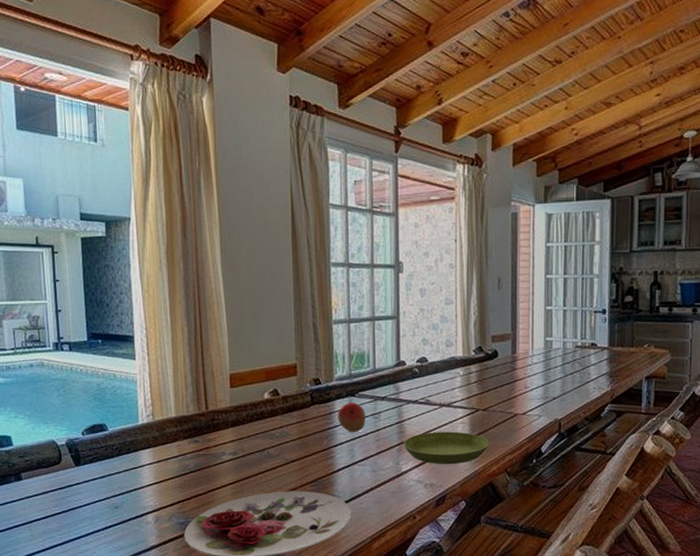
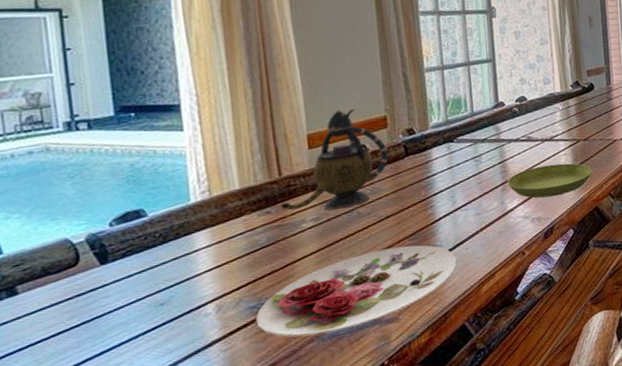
teapot: none [205,354,297,448] -> present [279,108,389,211]
fruit: present [337,402,366,433] -> none [435,147,467,179]

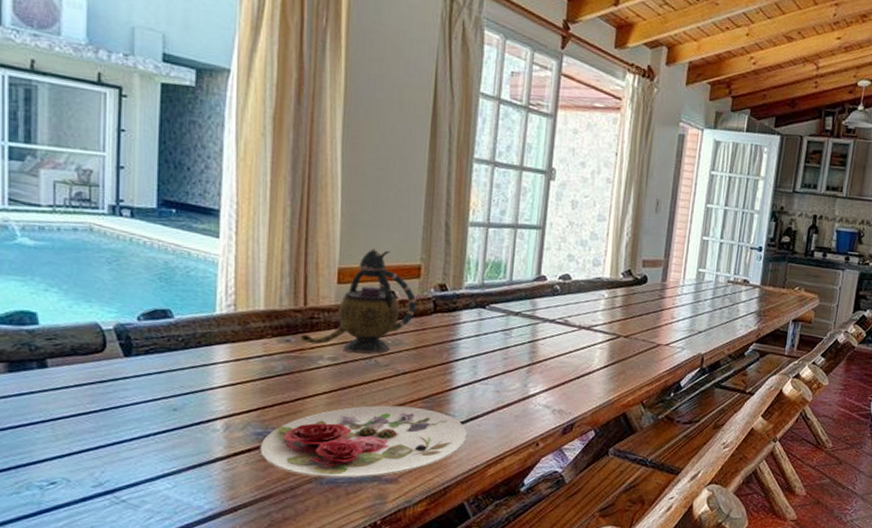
saucer: present [507,163,593,198] -> none [534,355,628,391]

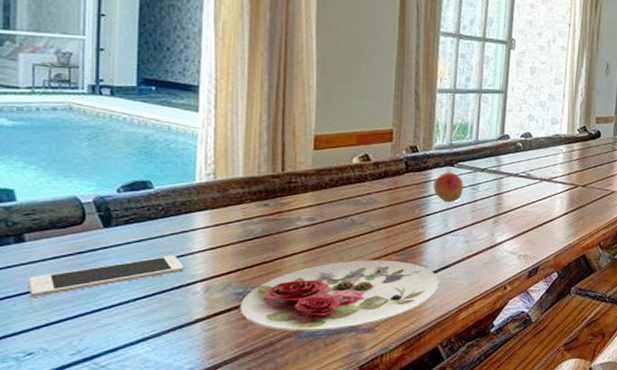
cell phone: none [51,389,204,425] -> present [28,256,184,297]
teapot: present [300,249,417,355] -> none [278,116,390,214]
fruit: none [462,314,495,348] -> present [433,172,463,203]

